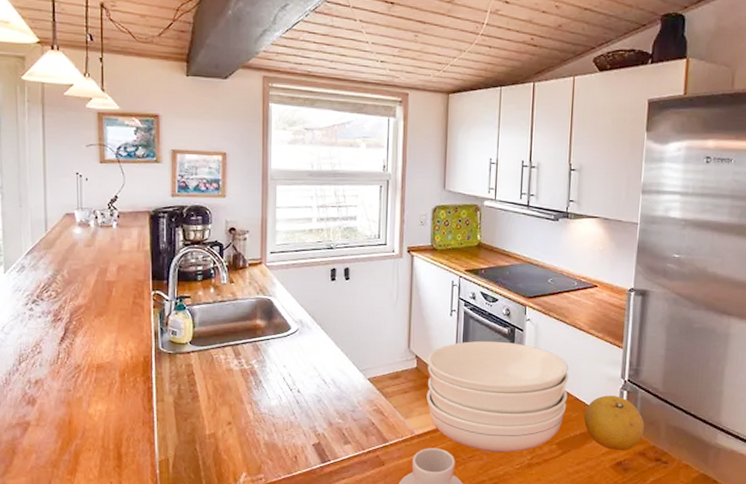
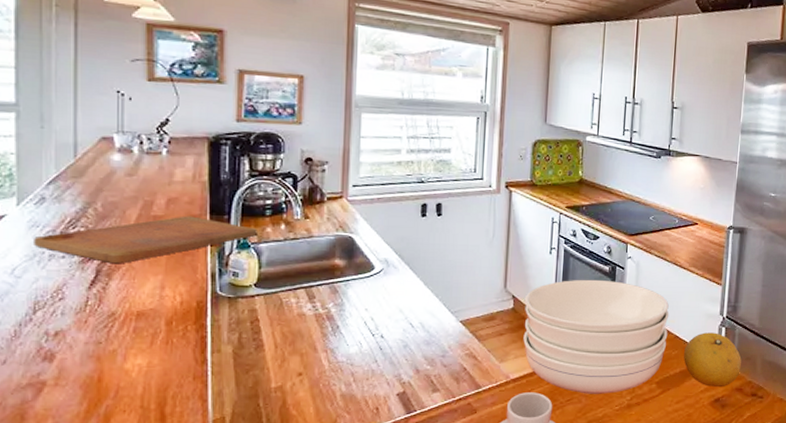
cutting board: none [17,281,191,323] -> present [34,216,257,264]

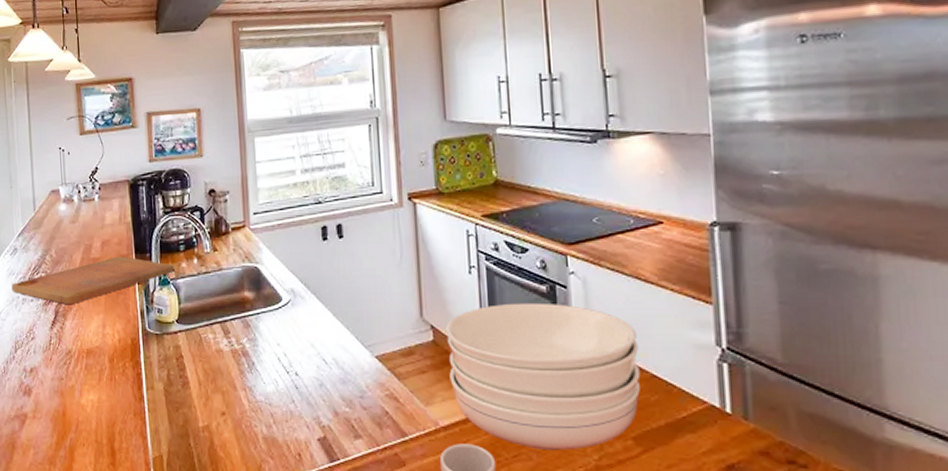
fruit: present [684,332,742,388] -> none [668,370,762,449]

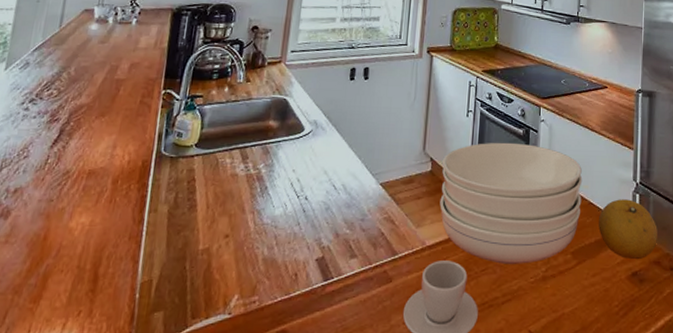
cutting board: present [11,256,174,305] -> none [12,79,204,124]
fruit: none [668,370,762,449] -> present [599,199,658,260]

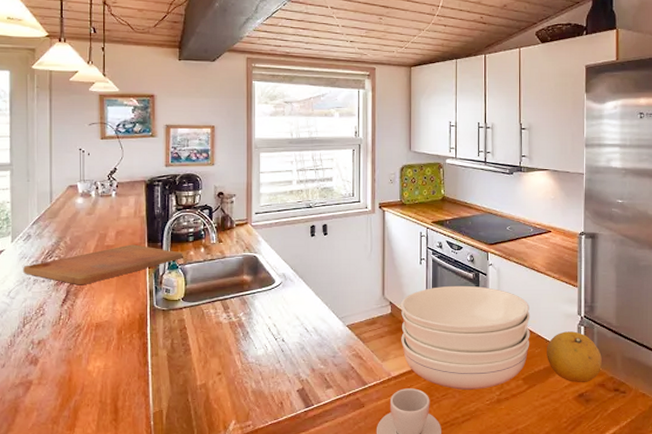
cutting board: none [12,79,204,124] -> present [23,244,183,285]

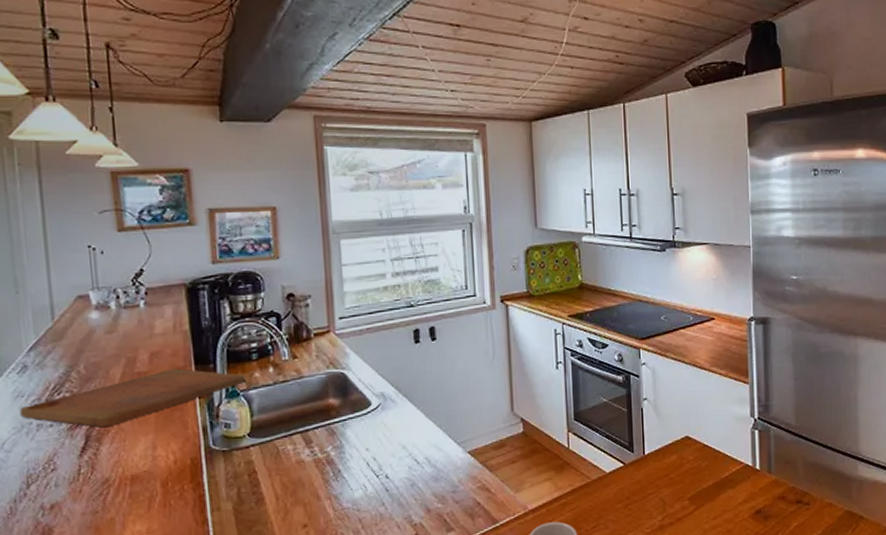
bowl: present [400,285,530,390] -> none [534,391,695,519]
fruit: present [547,331,602,383] -> none [716,436,781,498]

